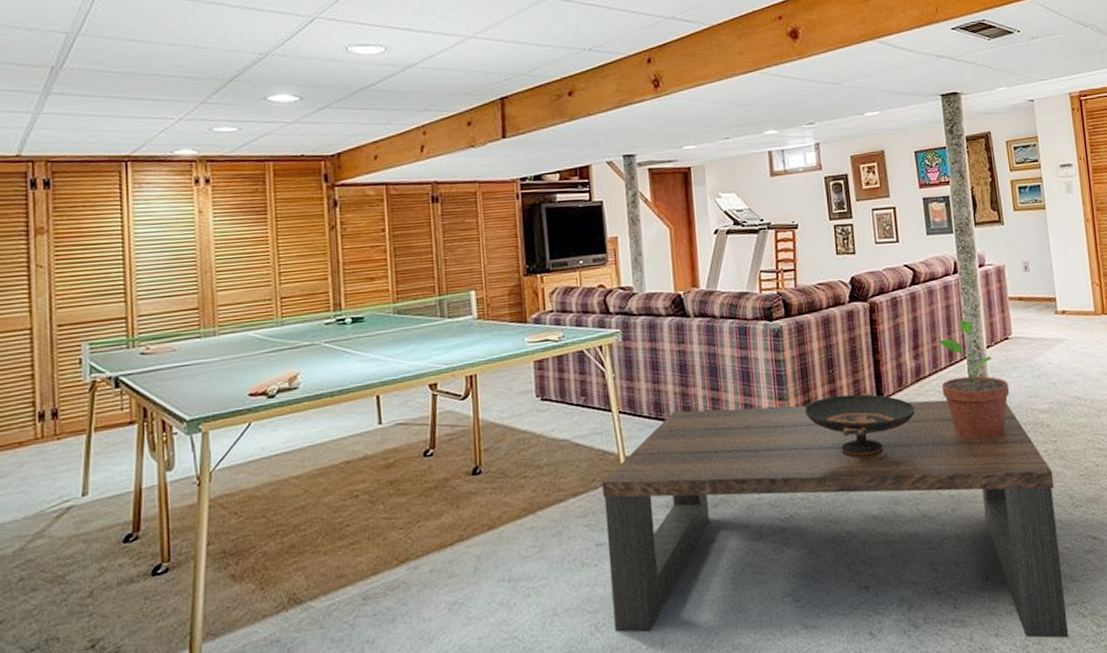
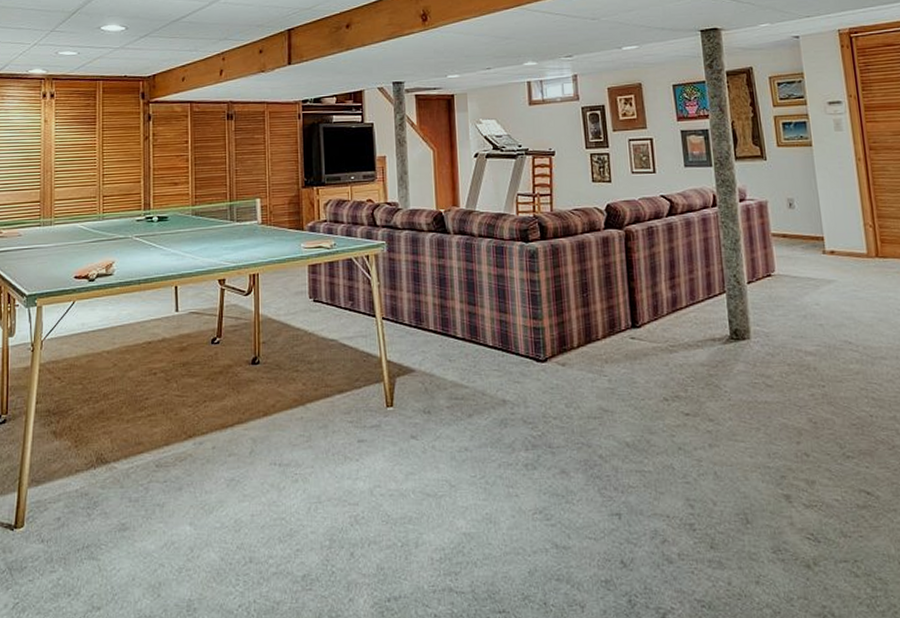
coffee table: present [601,399,1069,639] -> none [365,322,840,597]
decorative bowl: present [804,393,915,456] -> none [558,319,671,381]
potted plant: present [937,319,1010,439] -> none [694,253,773,377]

